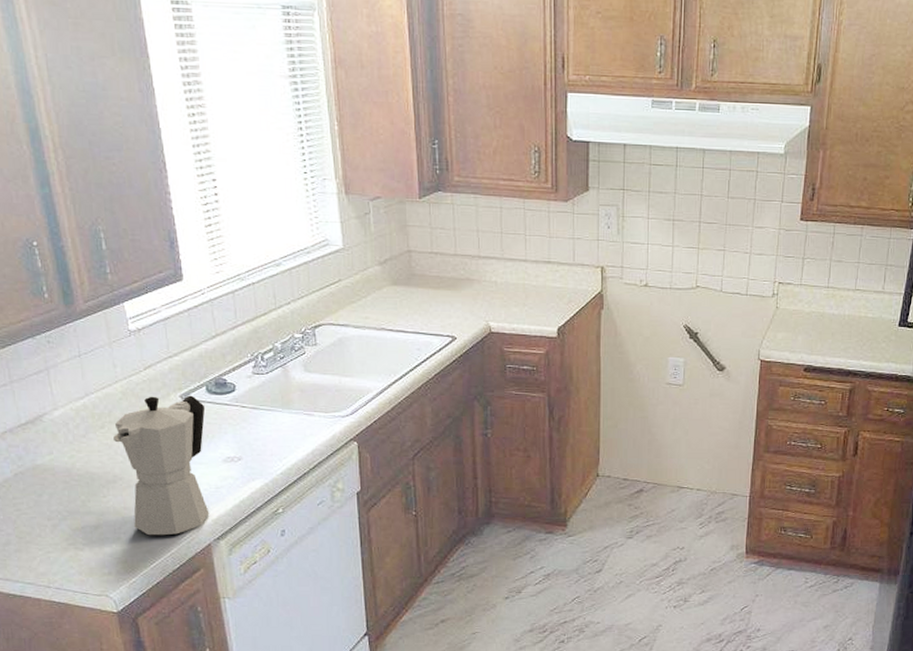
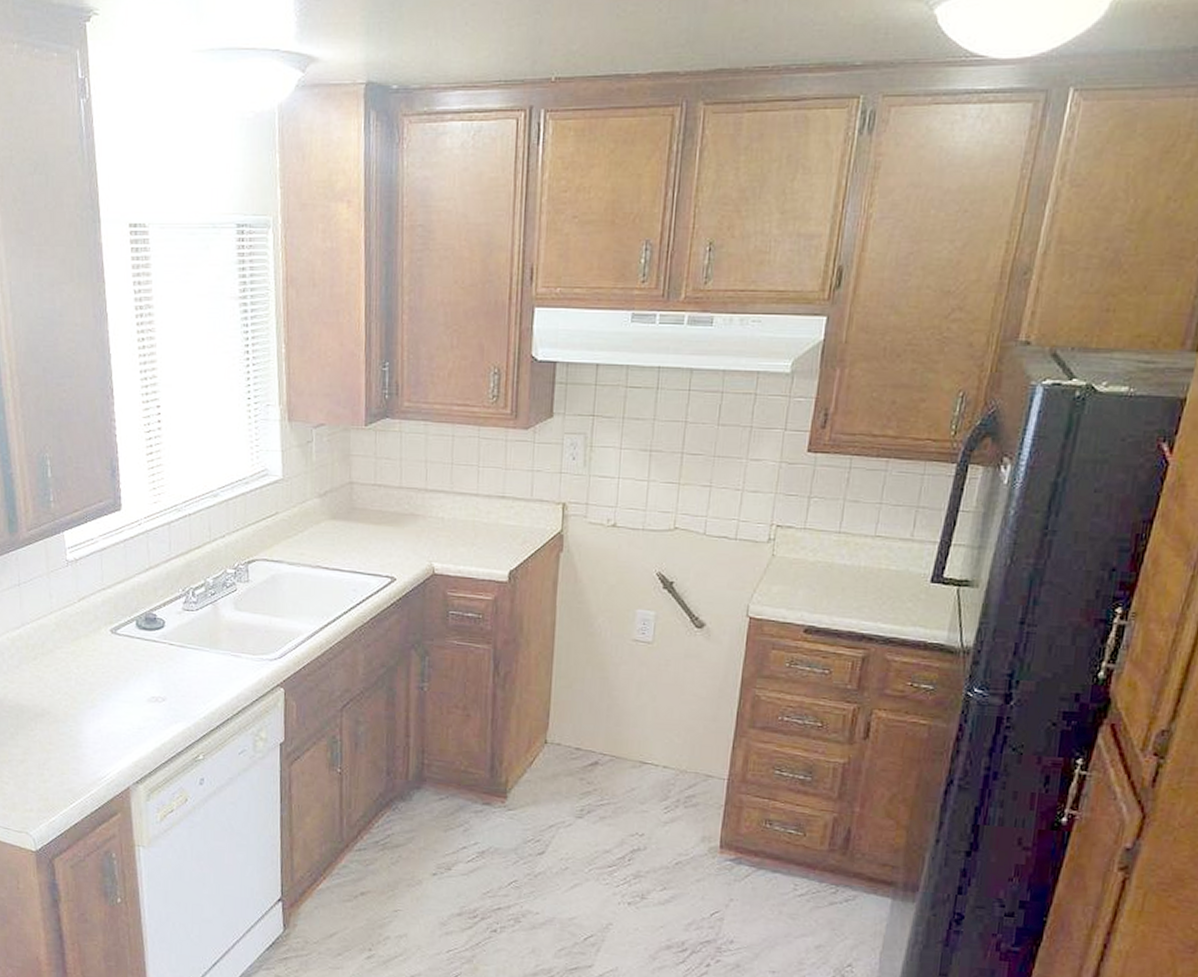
moka pot: present [113,395,210,536] -> none [45,629,134,776]

